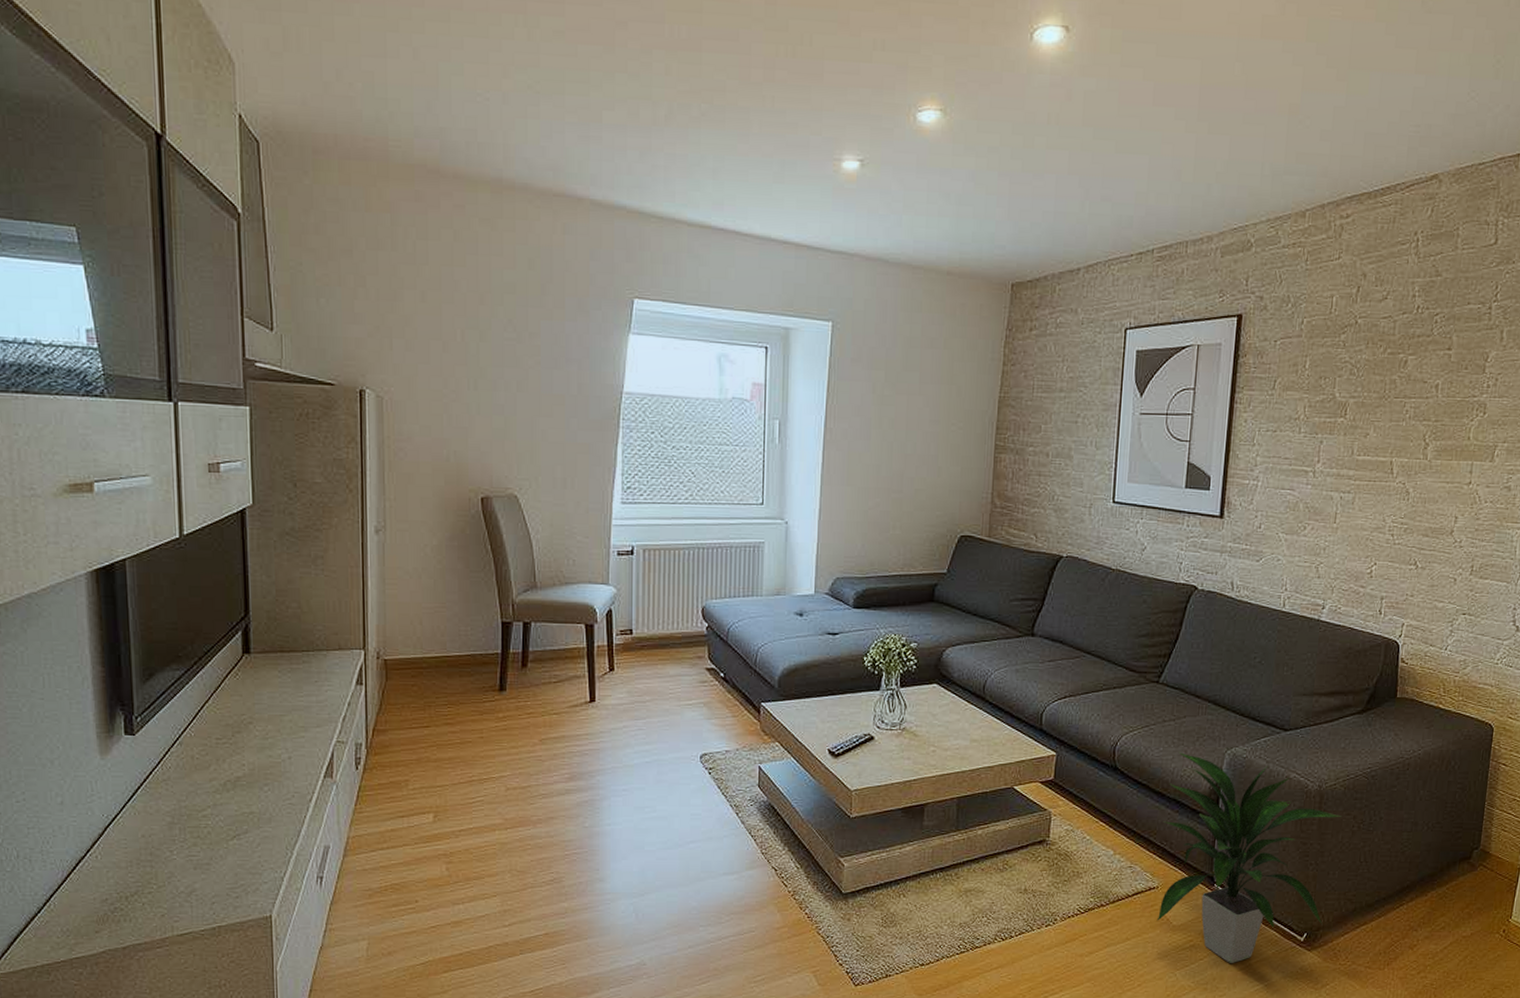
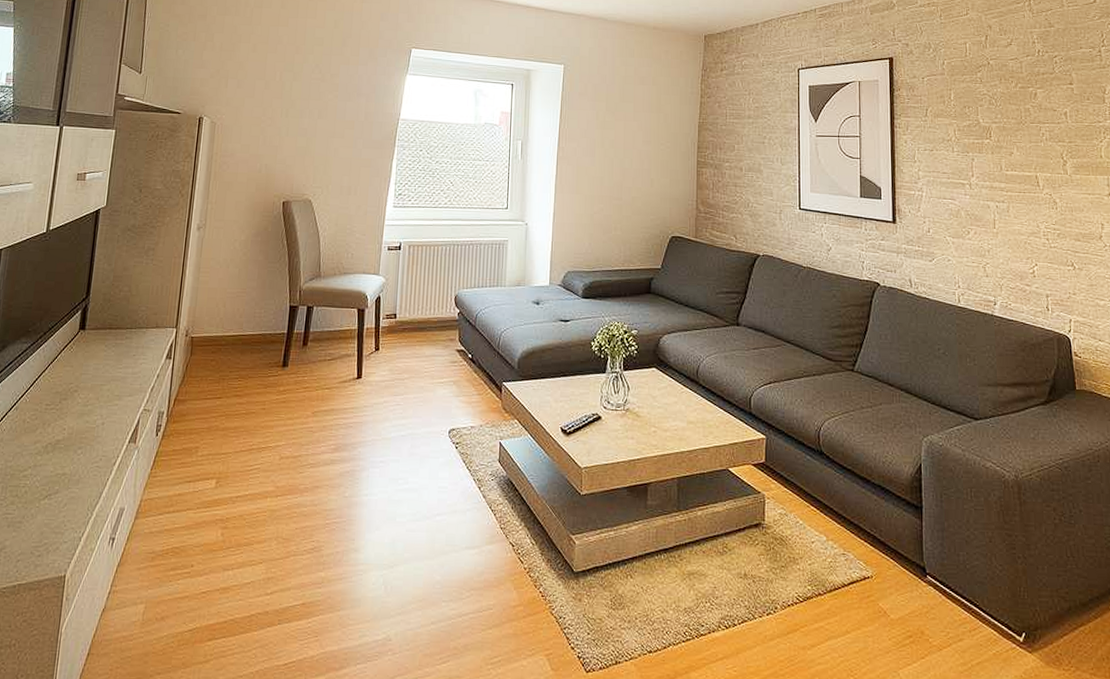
indoor plant: present [1156,752,1342,963] -> none [871,438,1042,663]

